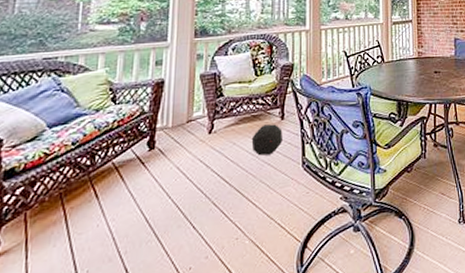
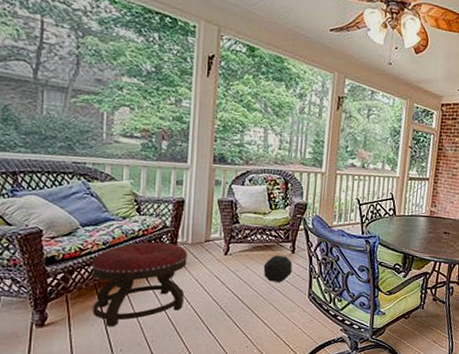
ottoman: none [55,130,168,244] -> present [91,242,188,326]

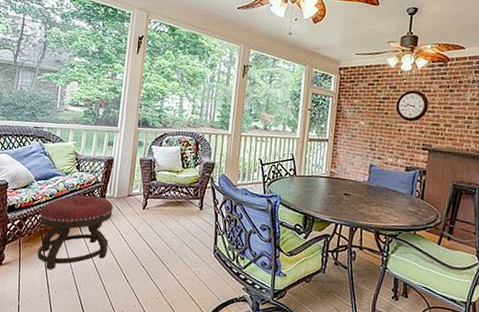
ball: present [263,255,293,282] -> none [174,211,200,237]

